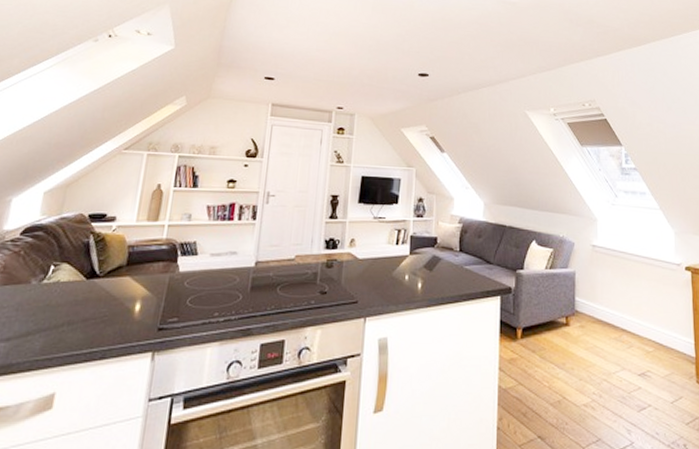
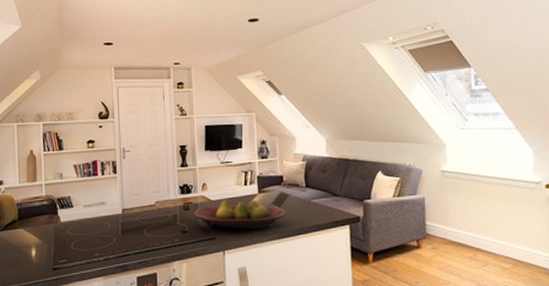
fruit bowl: none [337,258,436,296] -> present [194,199,286,231]

